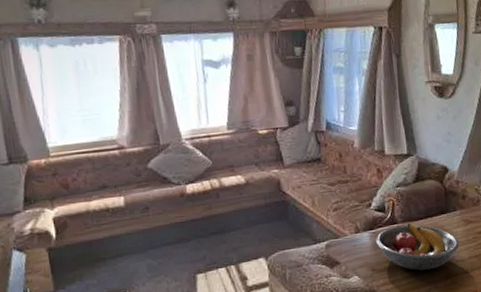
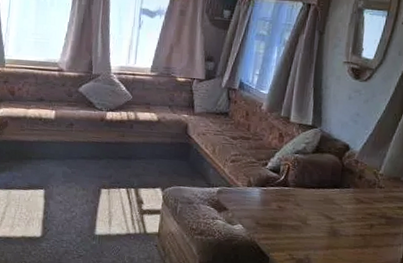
fruit bowl: present [376,222,459,271] -> none [265,189,347,237]

